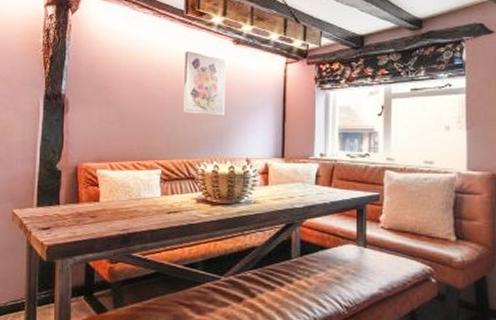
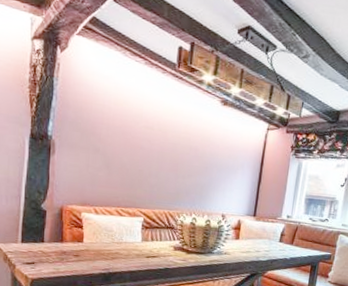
wall art: present [183,51,226,116] -> none [167,106,212,173]

